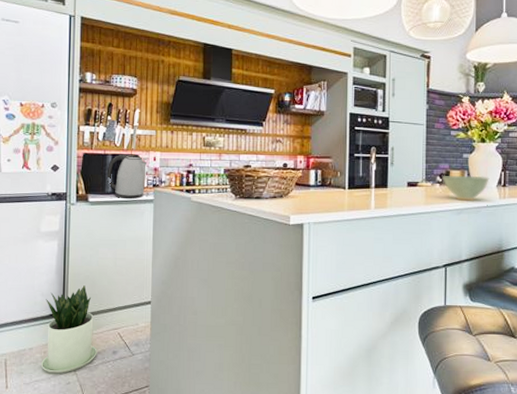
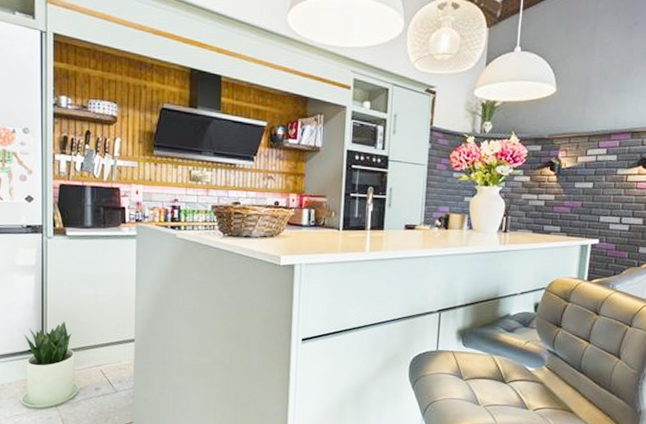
kettle: present [107,154,148,200] -> none [86,186,129,235]
bowl: present [442,175,490,201] -> none [441,218,491,246]

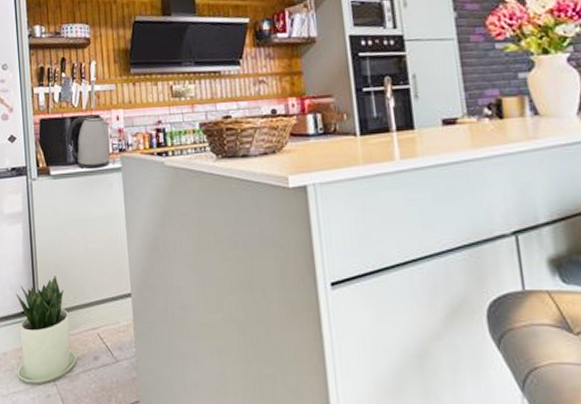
kettle: none [86,186,129,235] -> present [67,114,111,170]

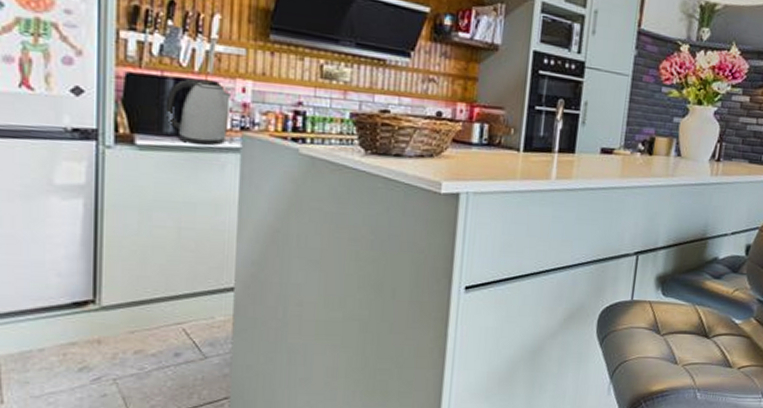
planter: present [15,276,77,384] -> none [58,263,150,383]

